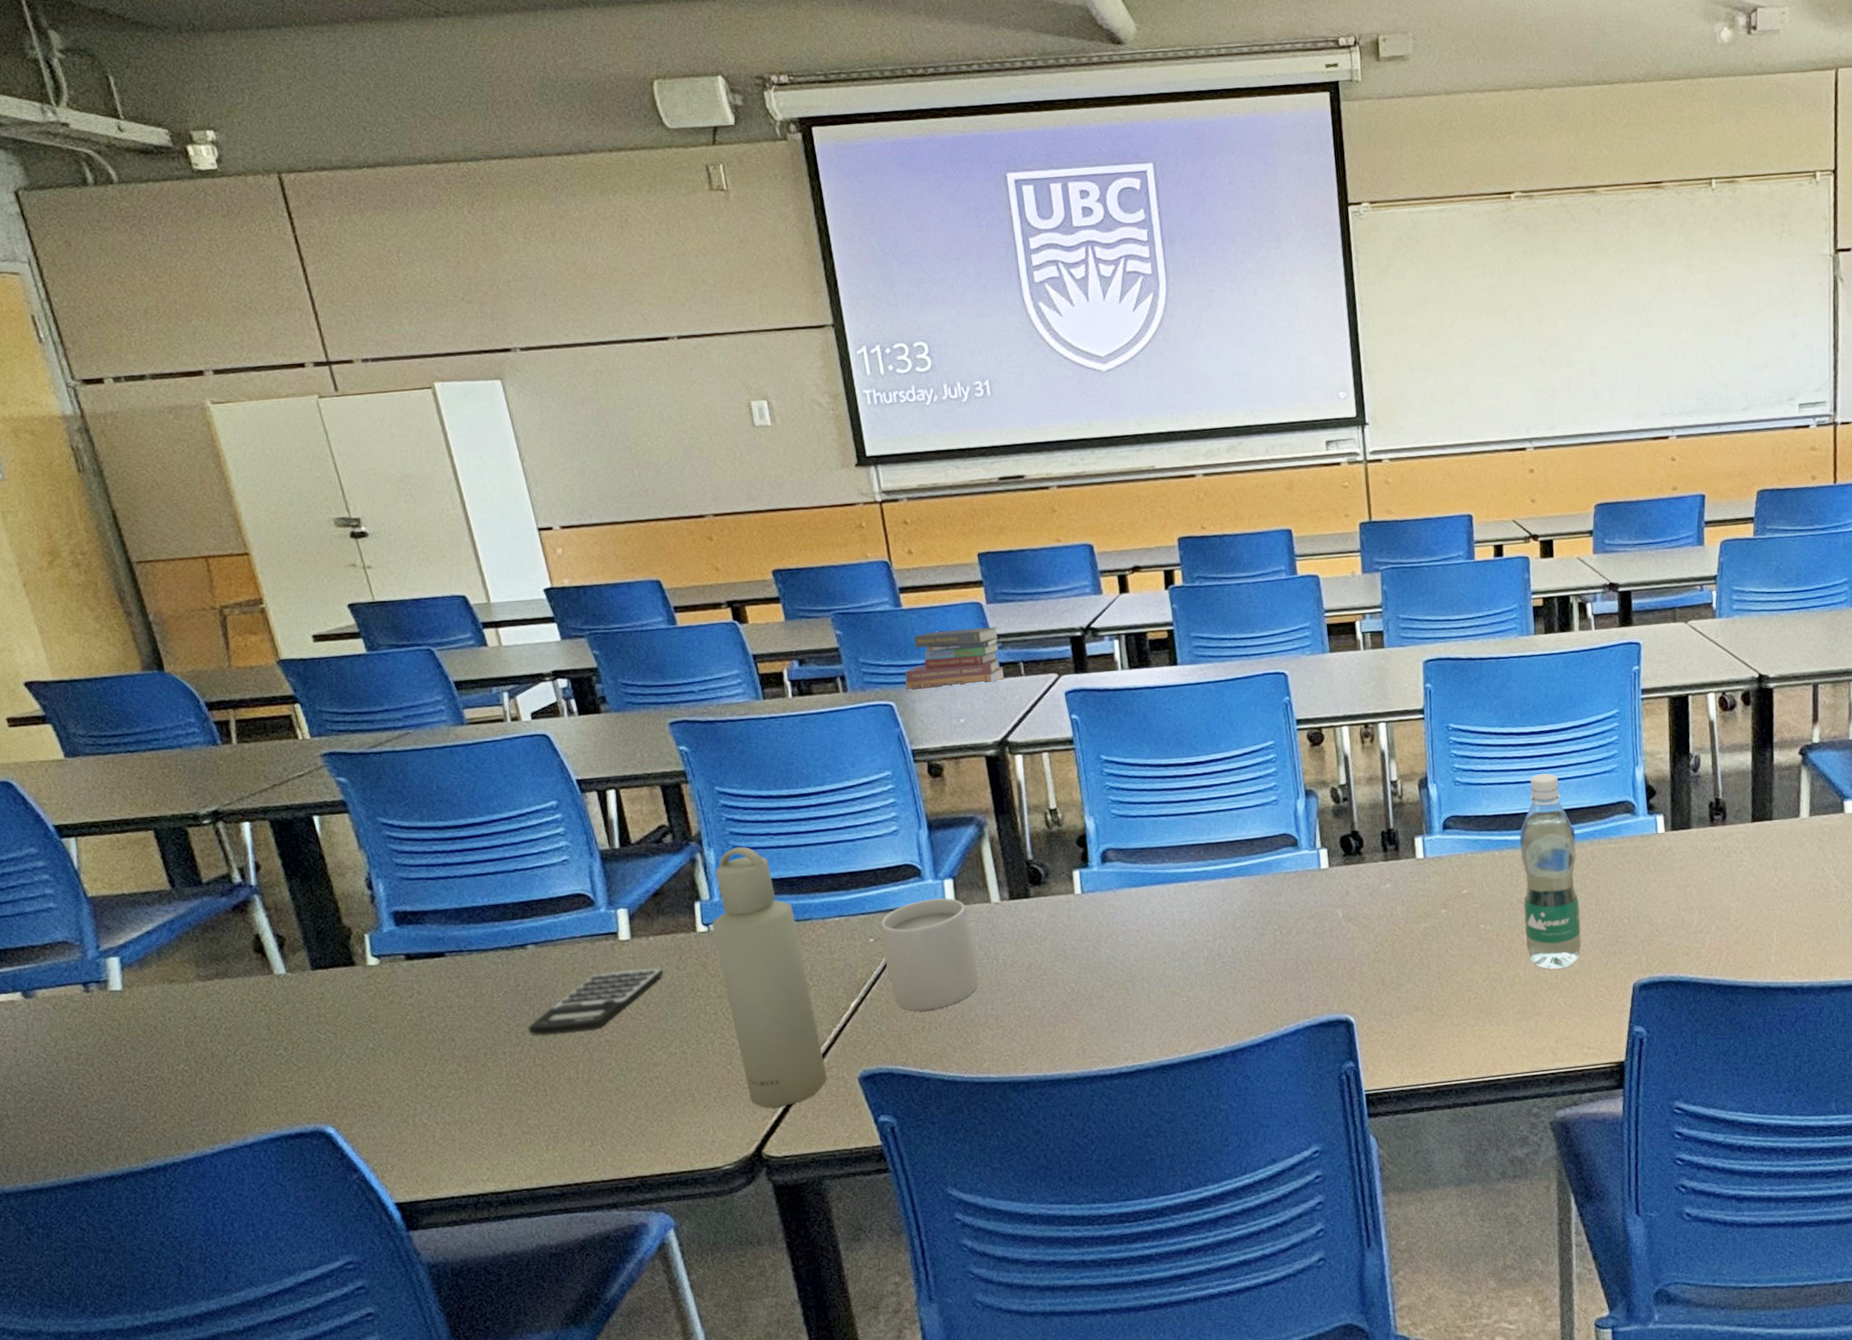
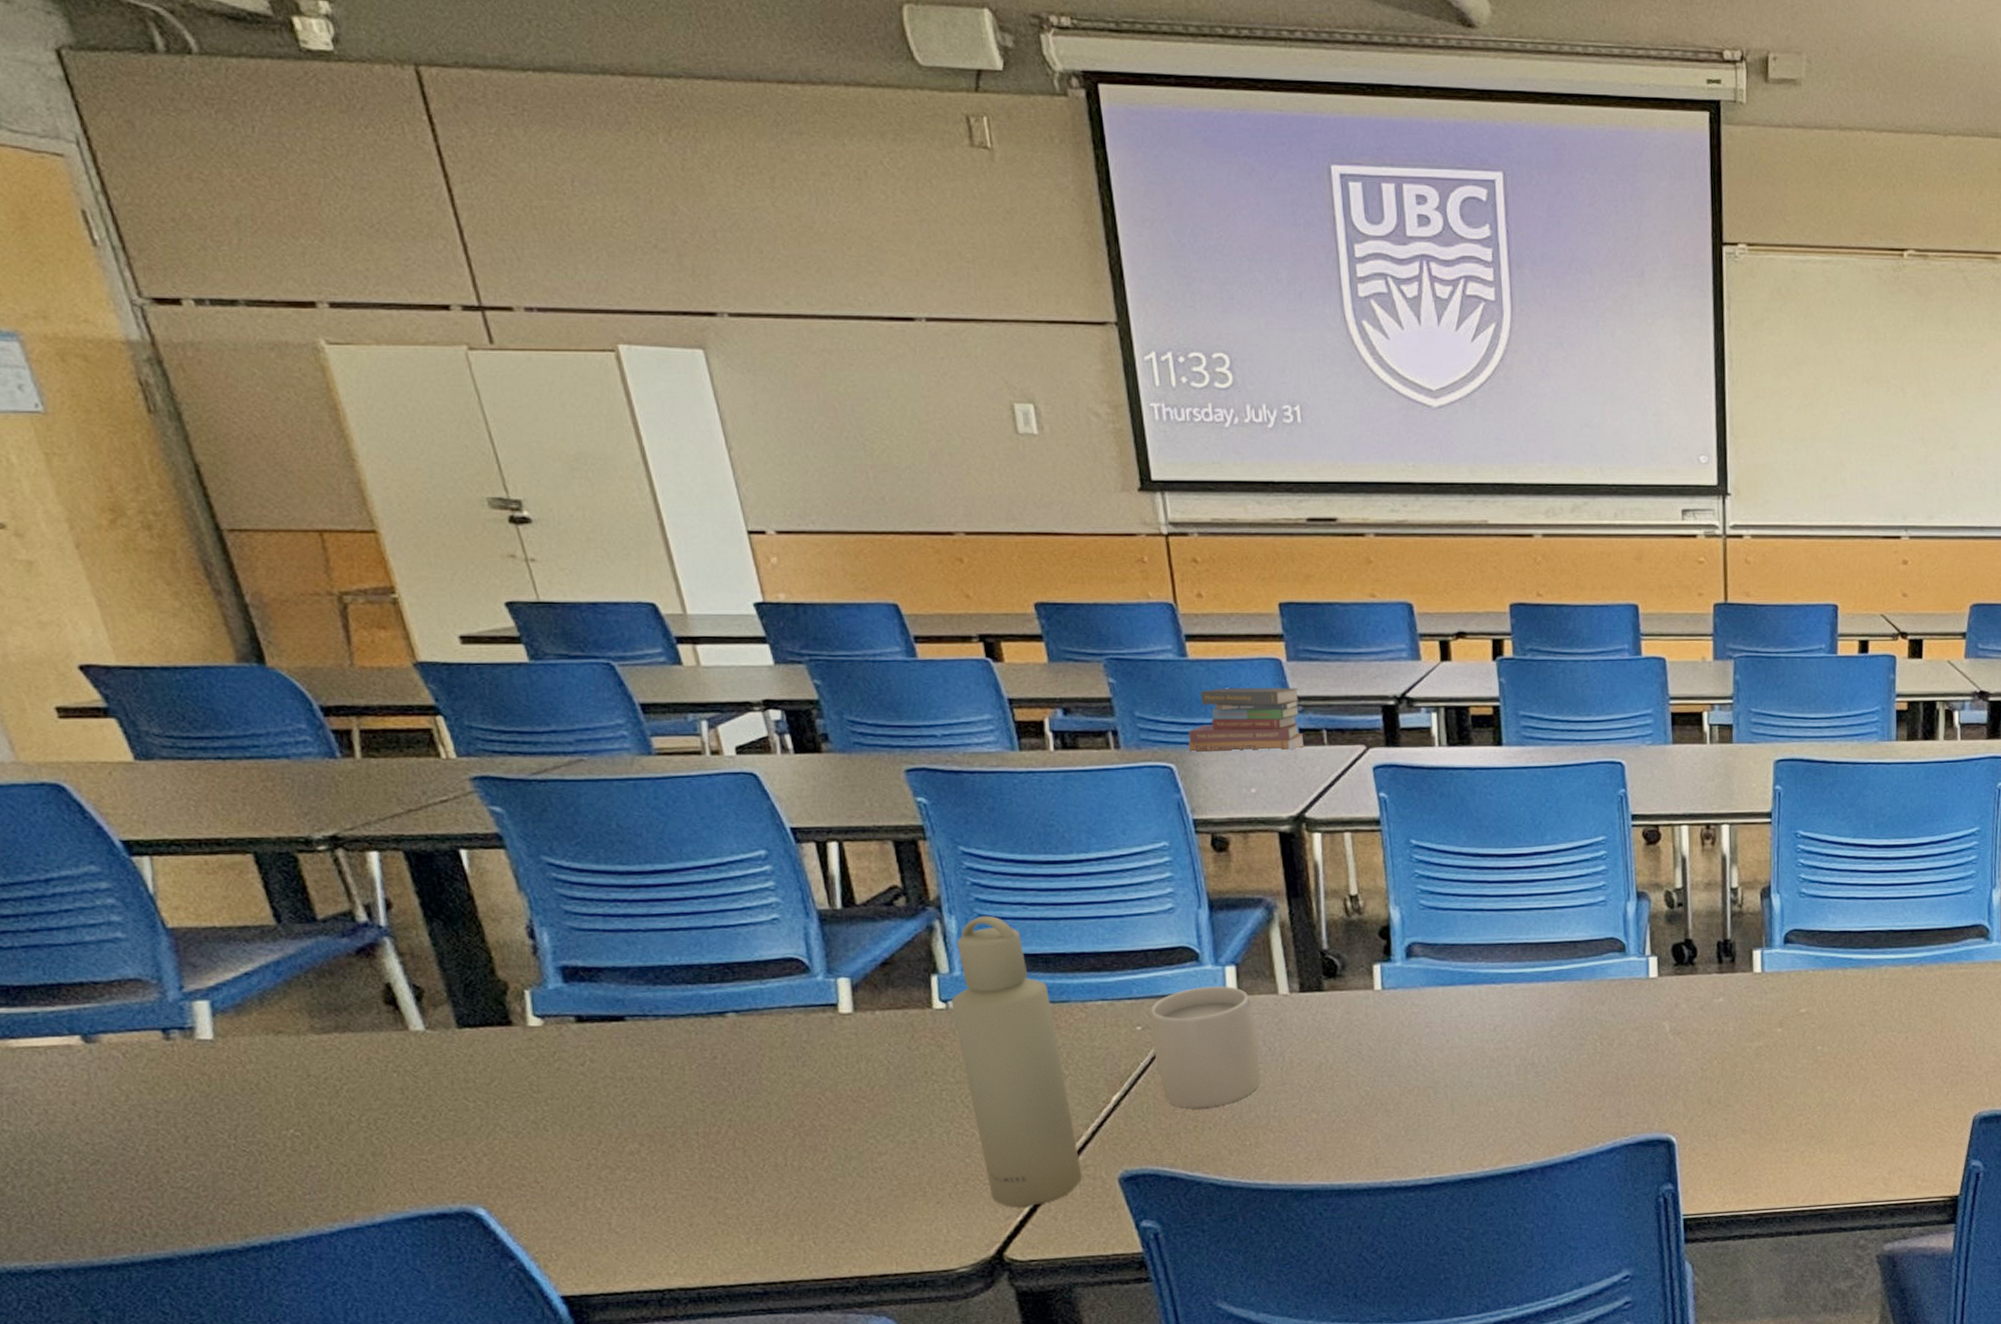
calculator: present [528,967,664,1034] -> none [727,1045,893,1114]
bottle: present [1519,773,1581,969] -> none [1864,890,1924,1097]

